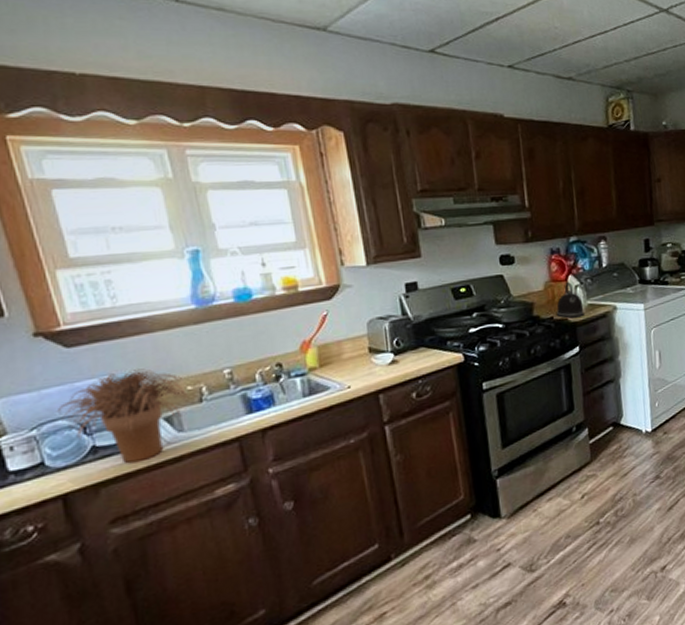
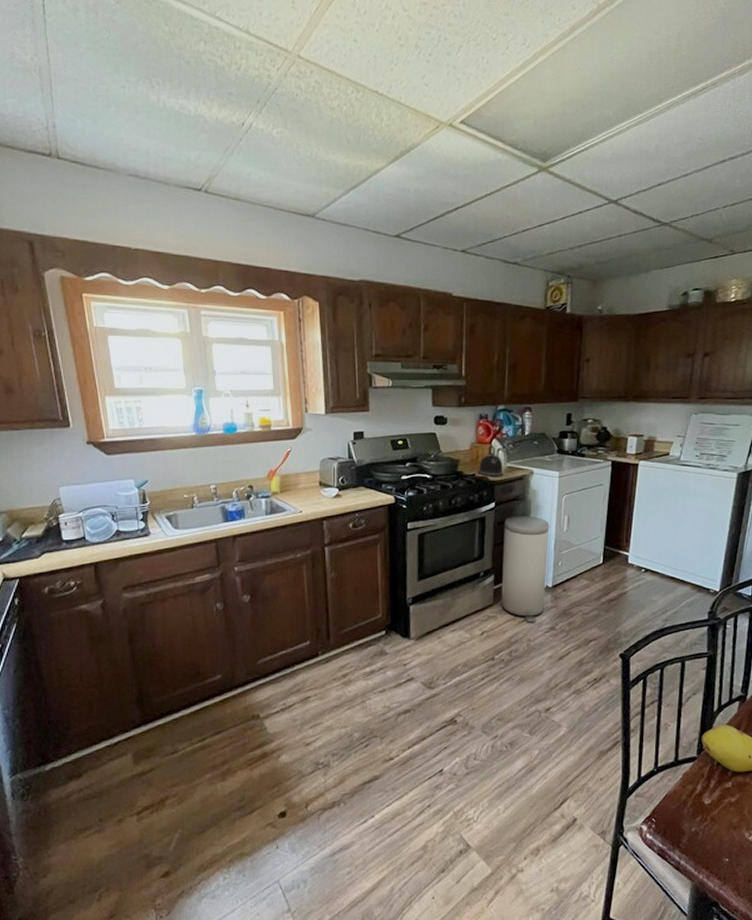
potted plant: present [56,368,190,464] -> none [96,477,185,547]
pedal bin: none [592,356,646,474] -> present [501,515,550,622]

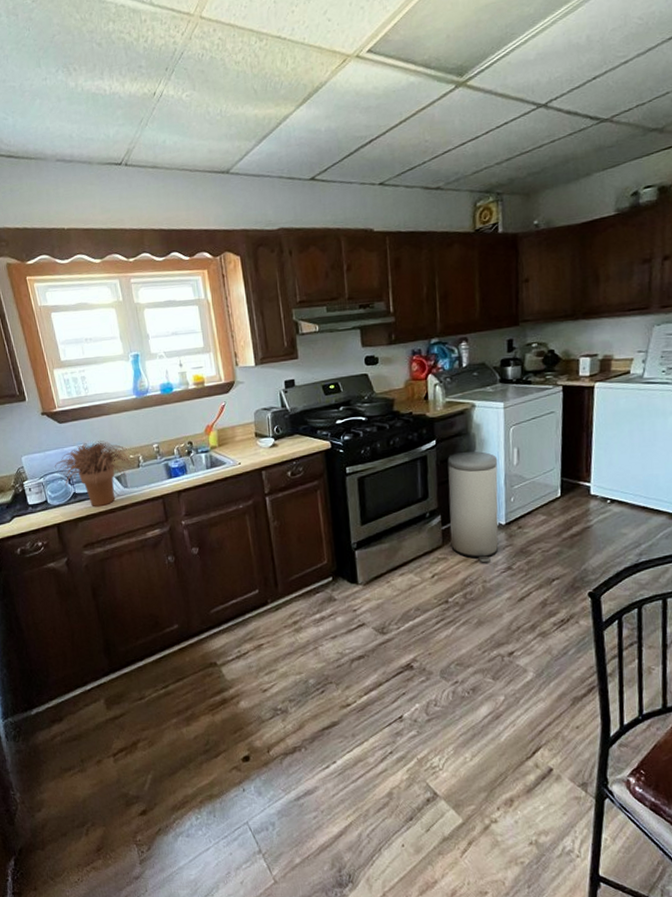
potted plant: none [96,477,185,547] -> present [54,440,132,507]
kettle: present [479,445,503,477] -> none [416,381,442,414]

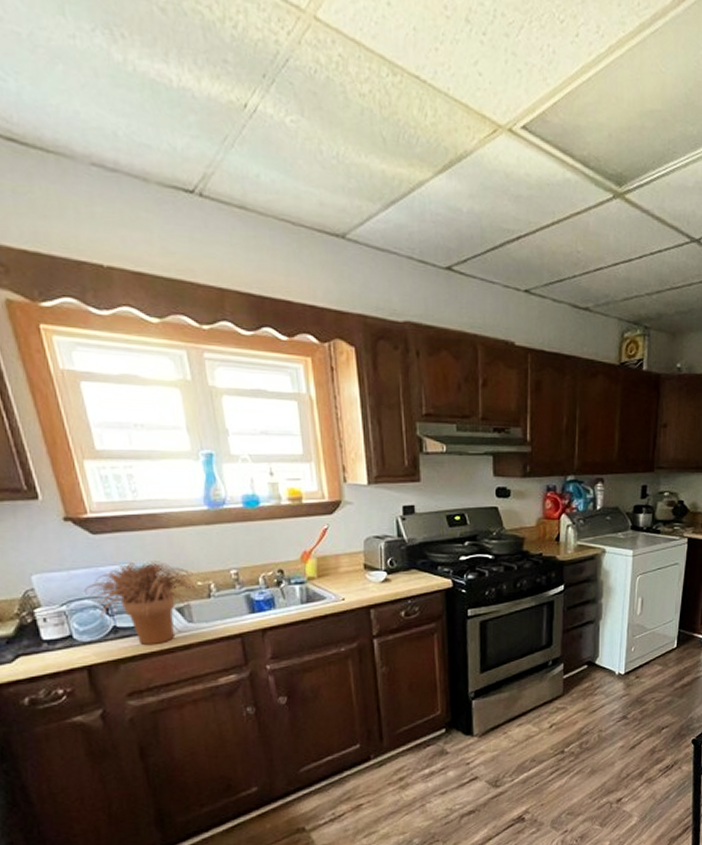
pedal bin: present [447,451,499,562] -> none [571,598,623,711]

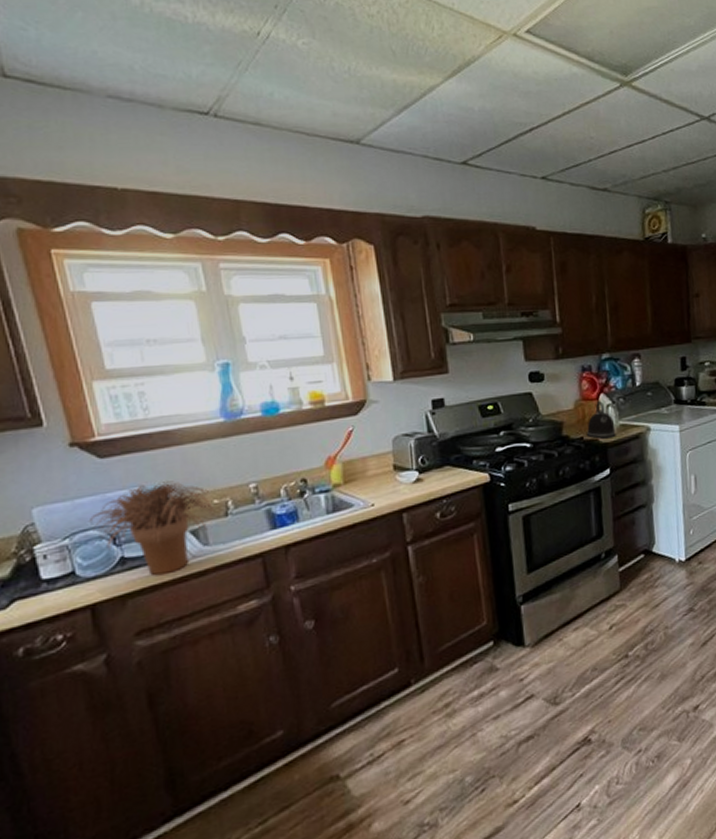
kettle: none [546,521,573,557] -> present [587,401,616,439]

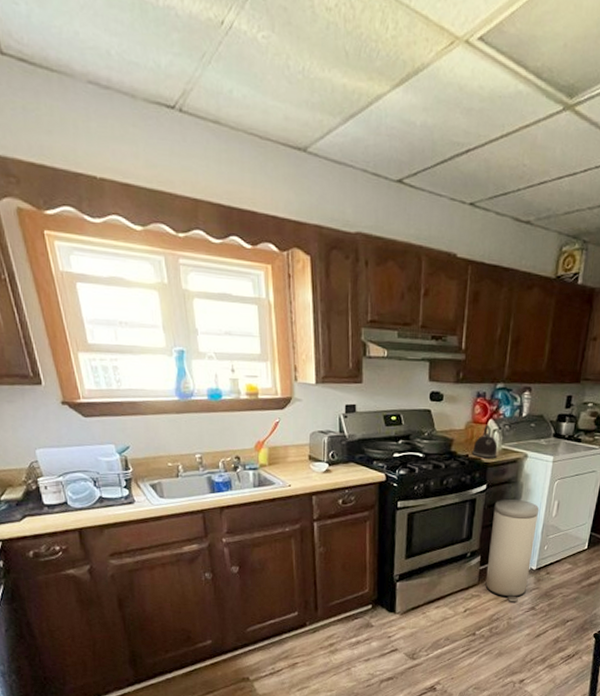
potted plant: present [88,481,216,576] -> none [76,442,169,515]
pedal bin: none [623,479,680,606] -> present [485,498,540,601]

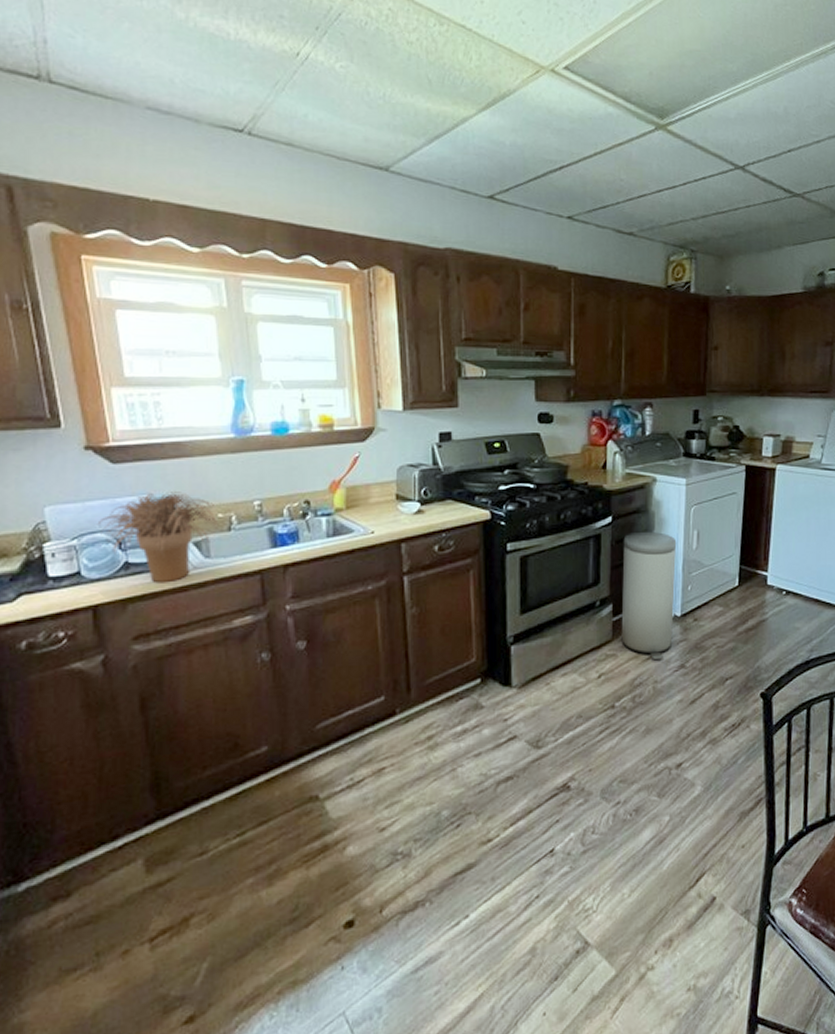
potted plant: none [76,442,169,515] -> present [97,491,219,583]
kettle: present [472,425,498,459] -> none [592,448,621,486]

